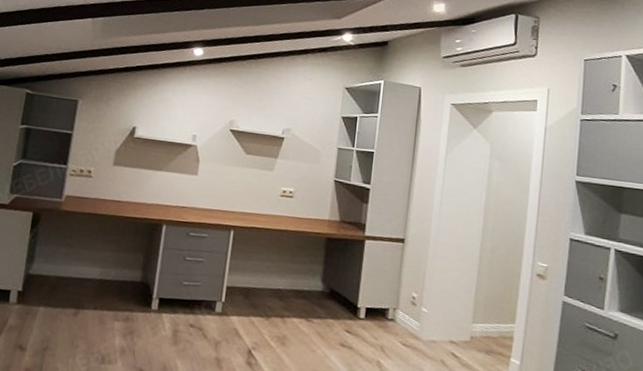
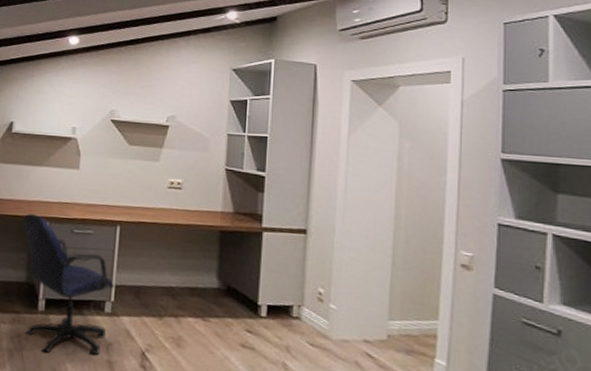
office chair: none [137,215,226,353] -> present [22,213,114,356]

